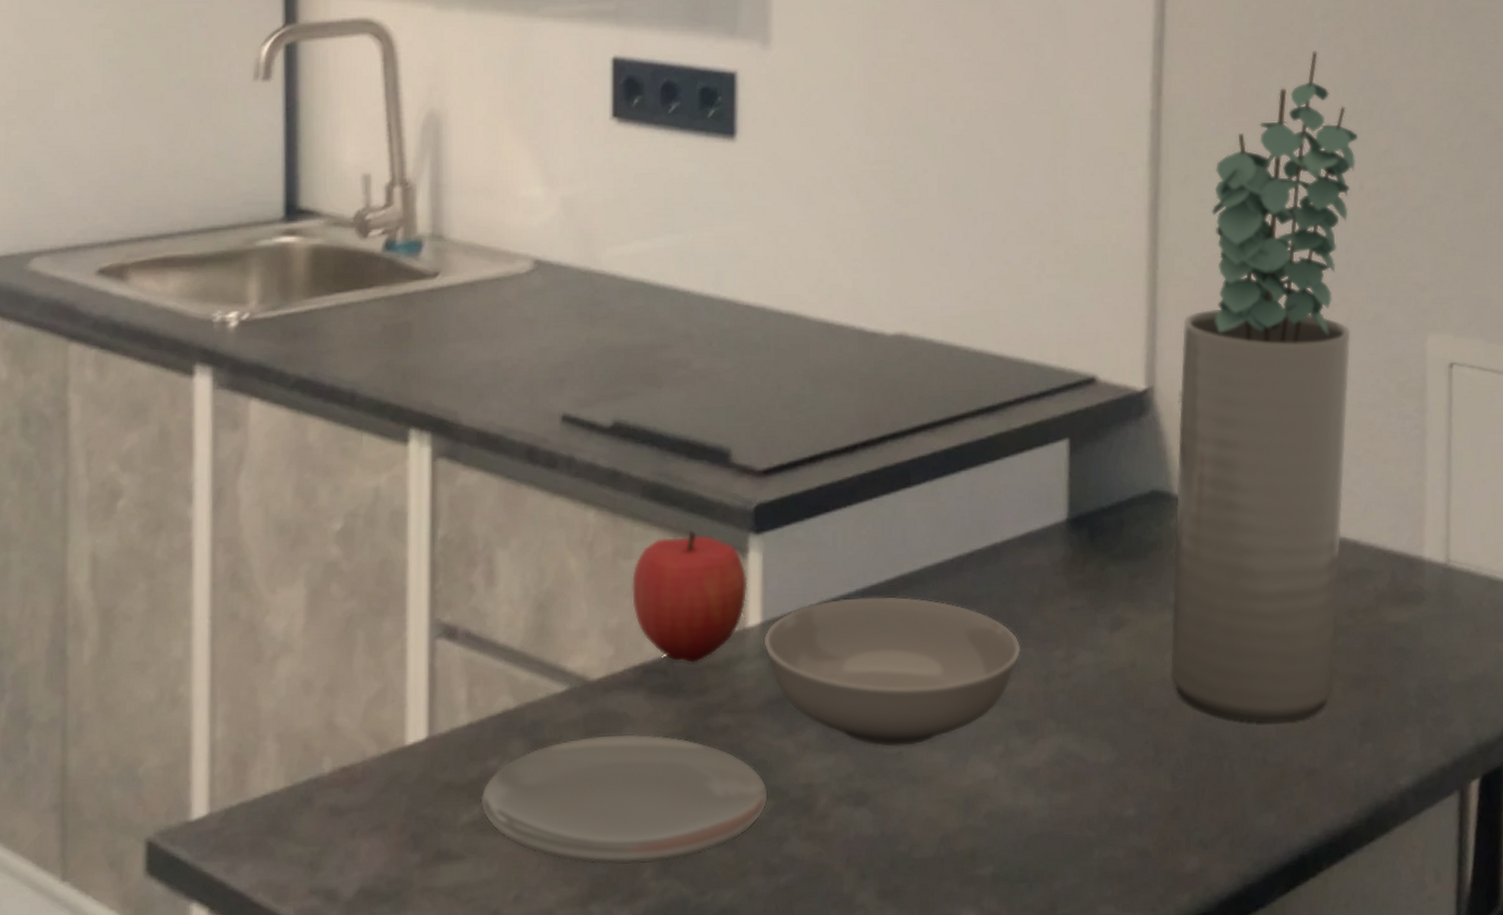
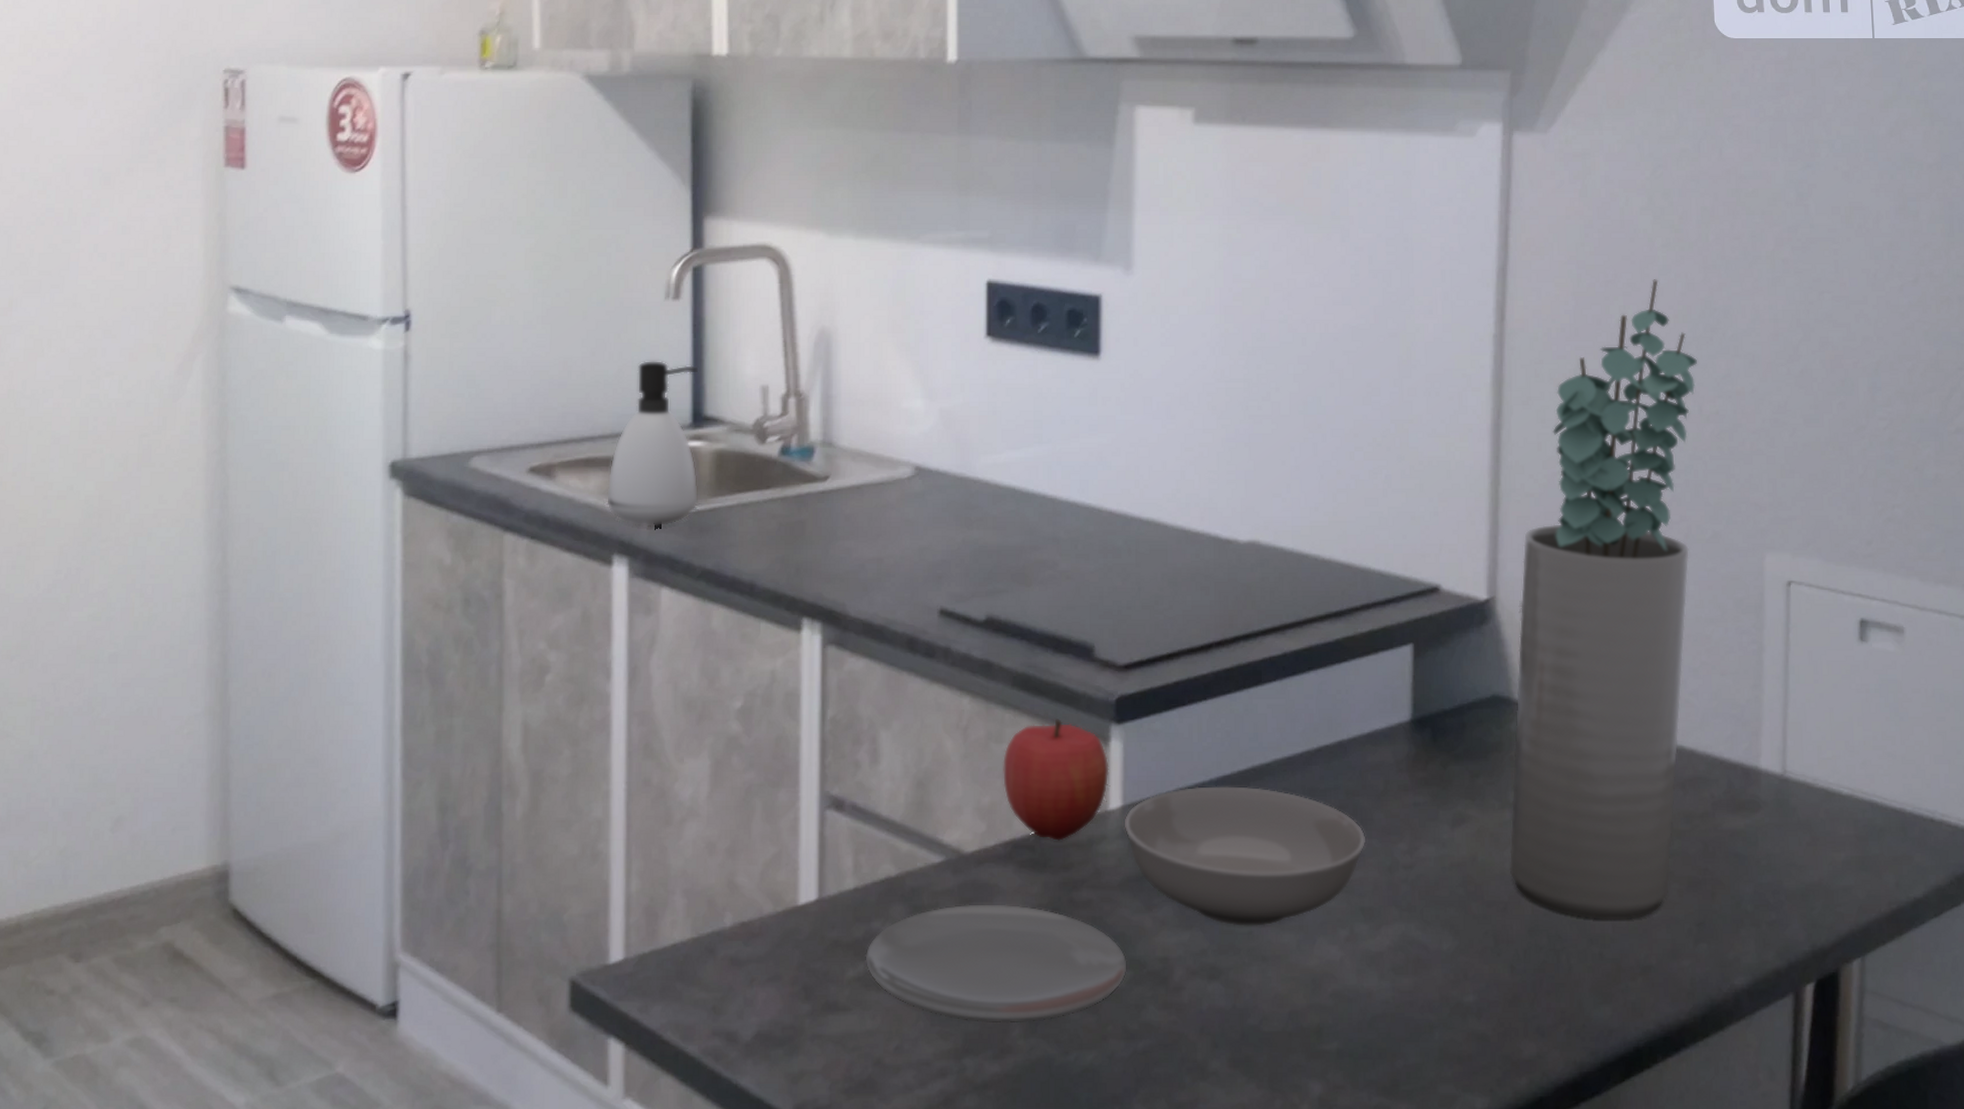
soap dispenser: none [187,147,293,332] -> present [607,360,699,527]

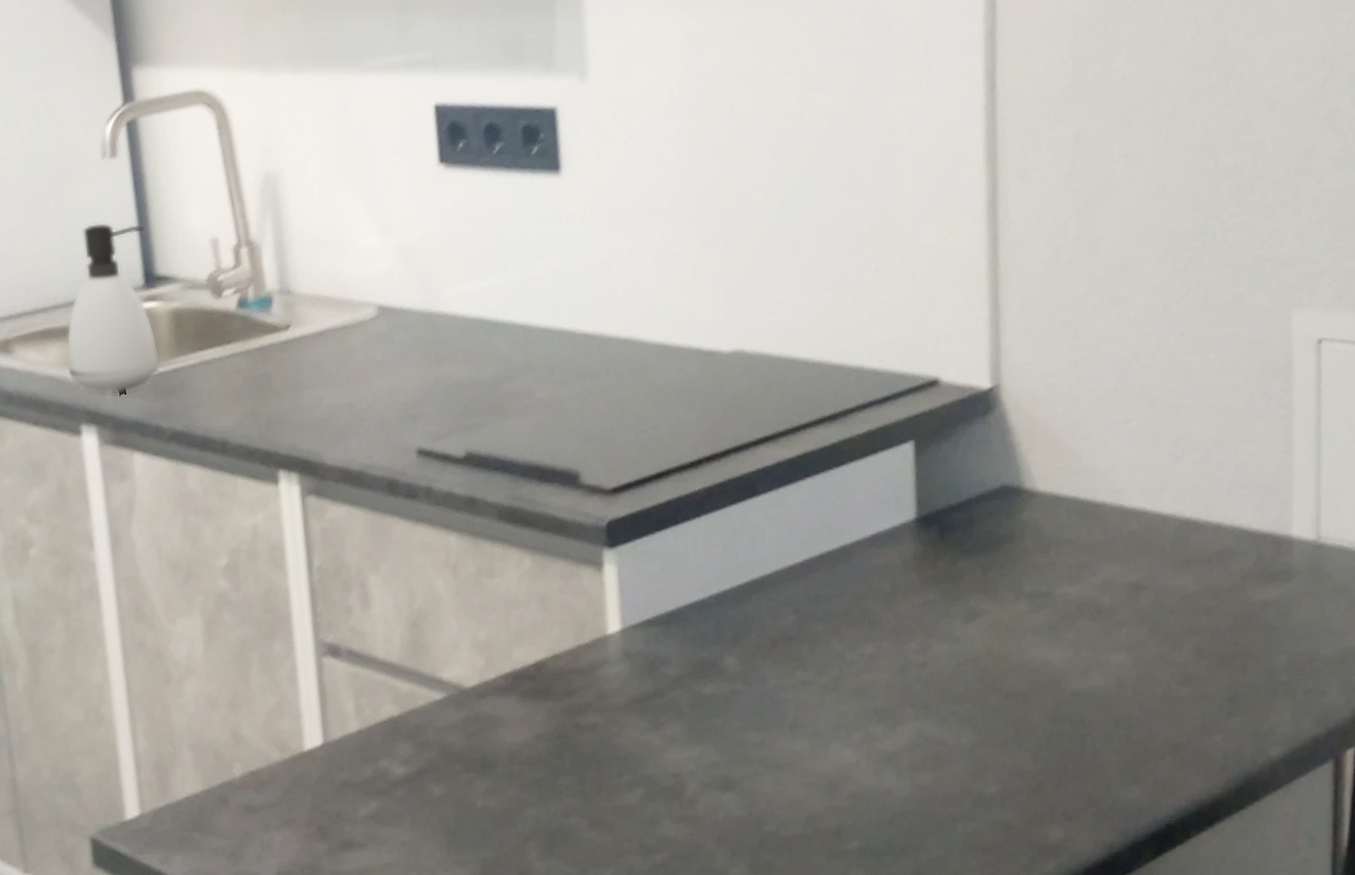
plate: present [865,904,1127,1024] -> none [375,734,639,849]
fruit: present [1003,717,1109,841] -> none [495,547,606,669]
bowl: present [1124,786,1366,926] -> none [624,599,876,738]
vase: present [1509,279,1697,919] -> none [1027,26,1211,702]

